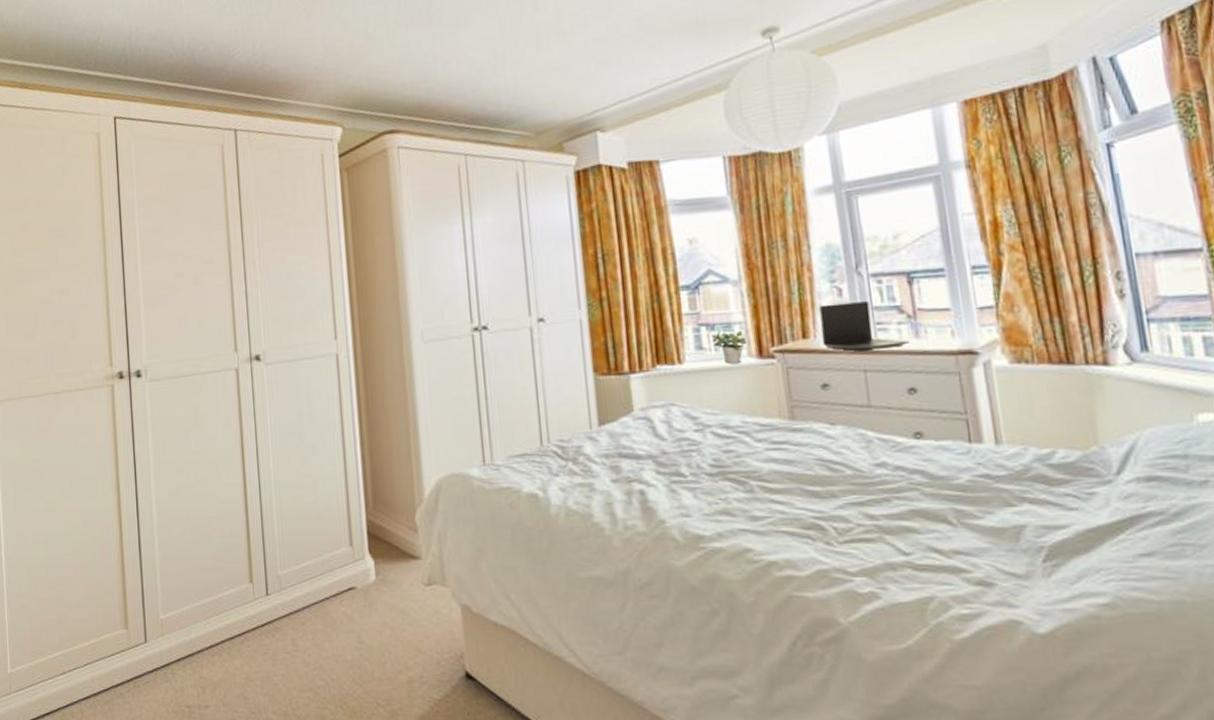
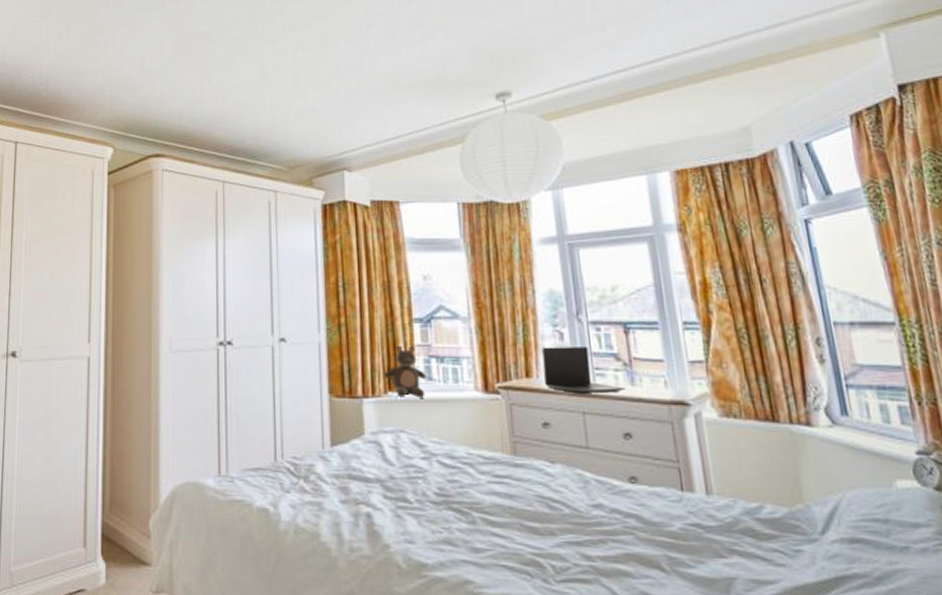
stuffed bear: none [652,315,696,370] -> present [385,345,426,398]
potted plant: present [711,331,748,365] -> none [440,364,474,397]

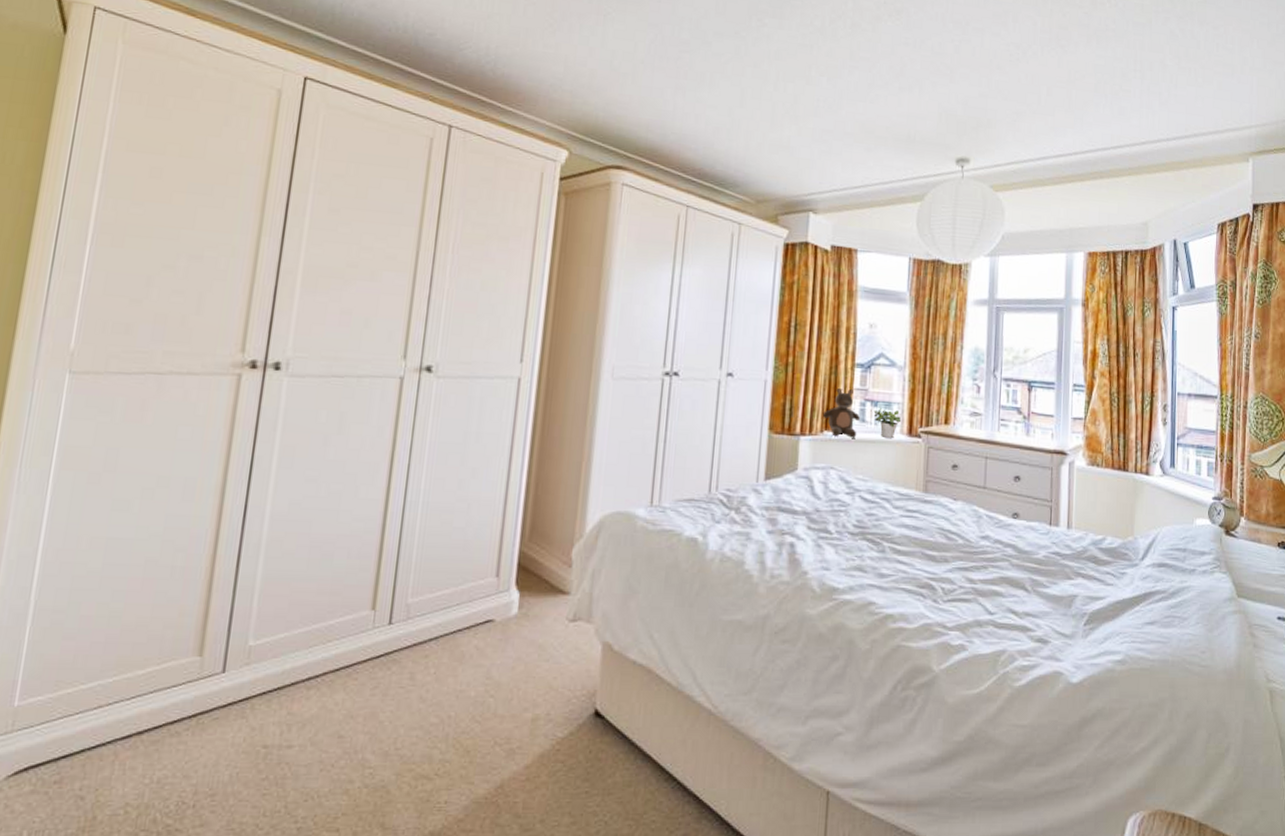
potted plant: none [440,364,474,397] -> present [873,408,902,439]
laptop computer: present [542,347,625,393] -> none [959,398,1021,441]

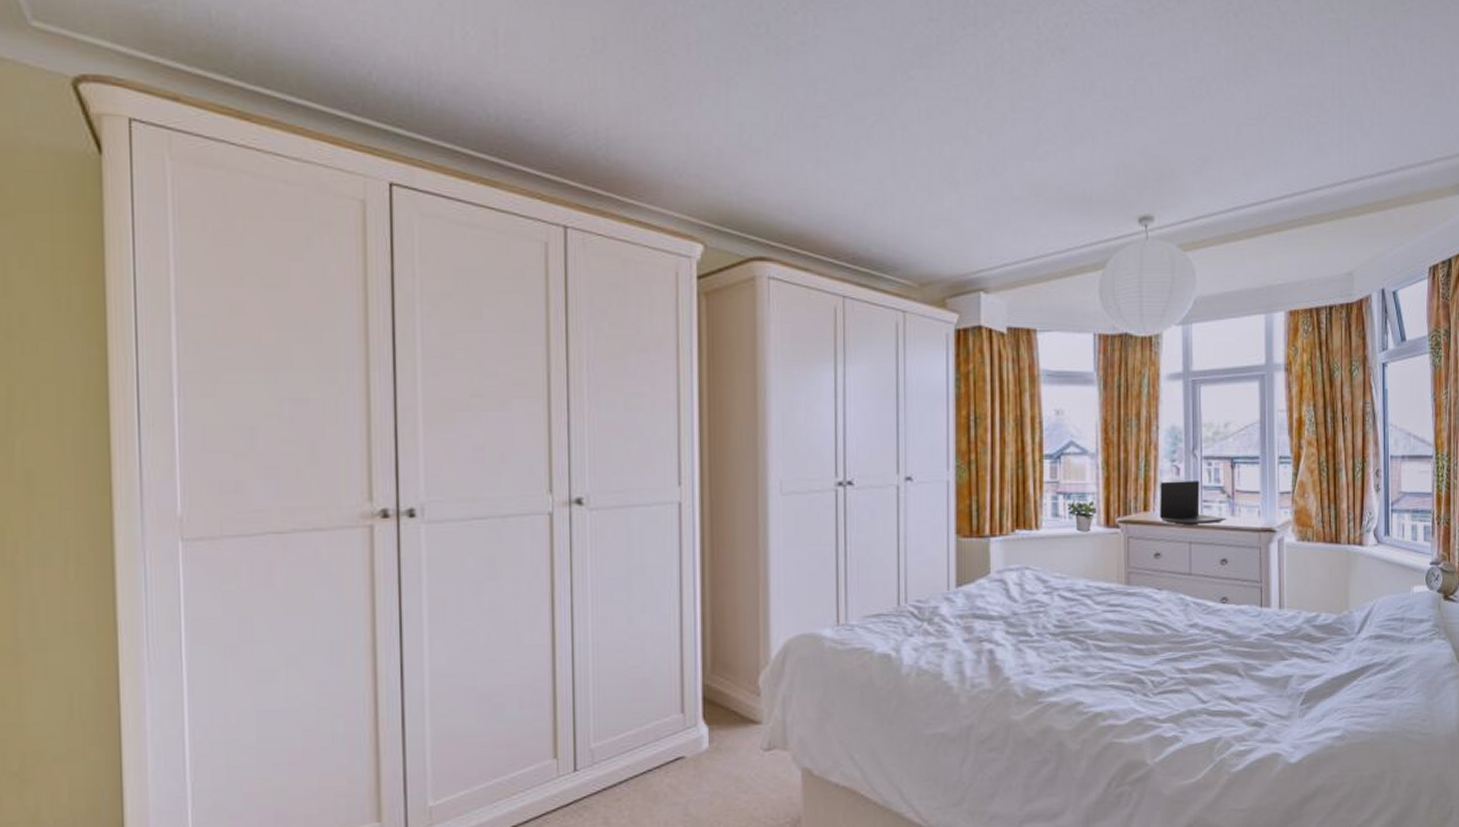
stuffed bear: present [823,387,860,438] -> none [1013,482,1052,535]
laptop computer: none [959,398,1021,441] -> present [1160,481,1226,524]

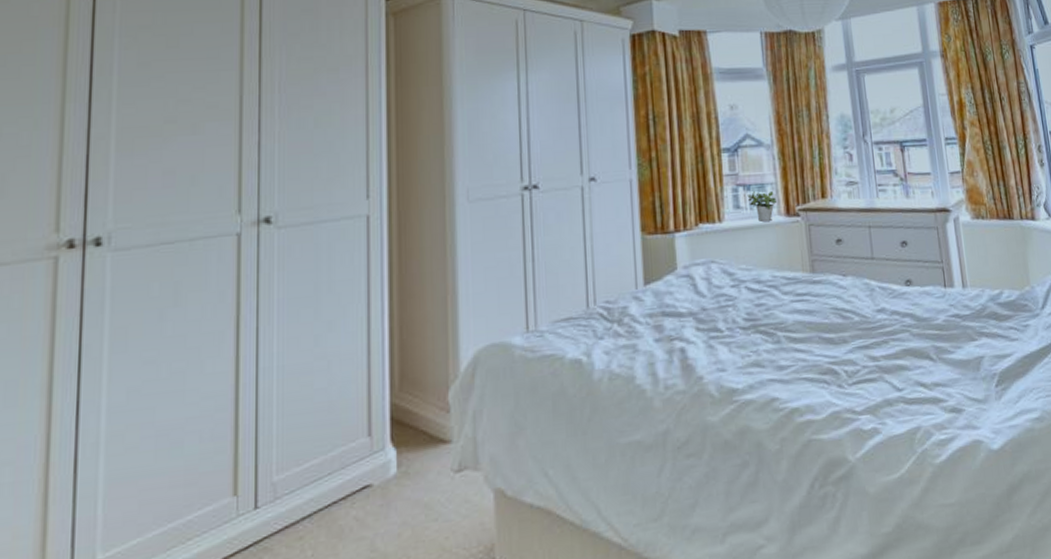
laptop computer: present [1160,481,1226,524] -> none [835,166,902,209]

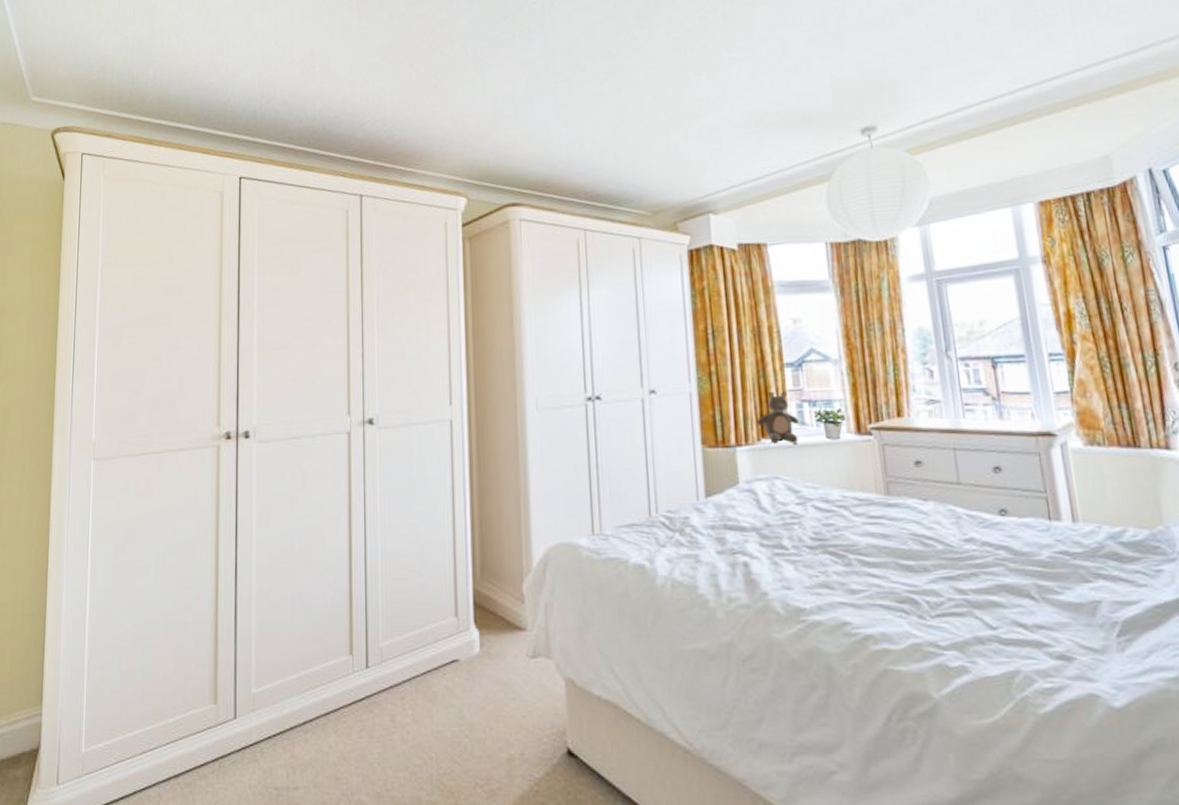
stuffed bear: none [696,176,734,229] -> present [758,391,799,444]

